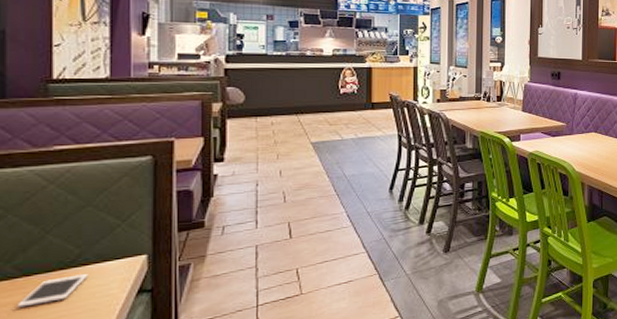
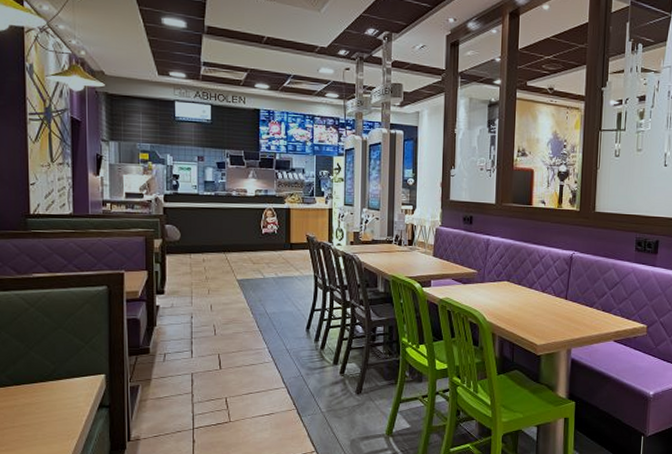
cell phone: present [17,274,89,308] -> none [10,387,62,411]

